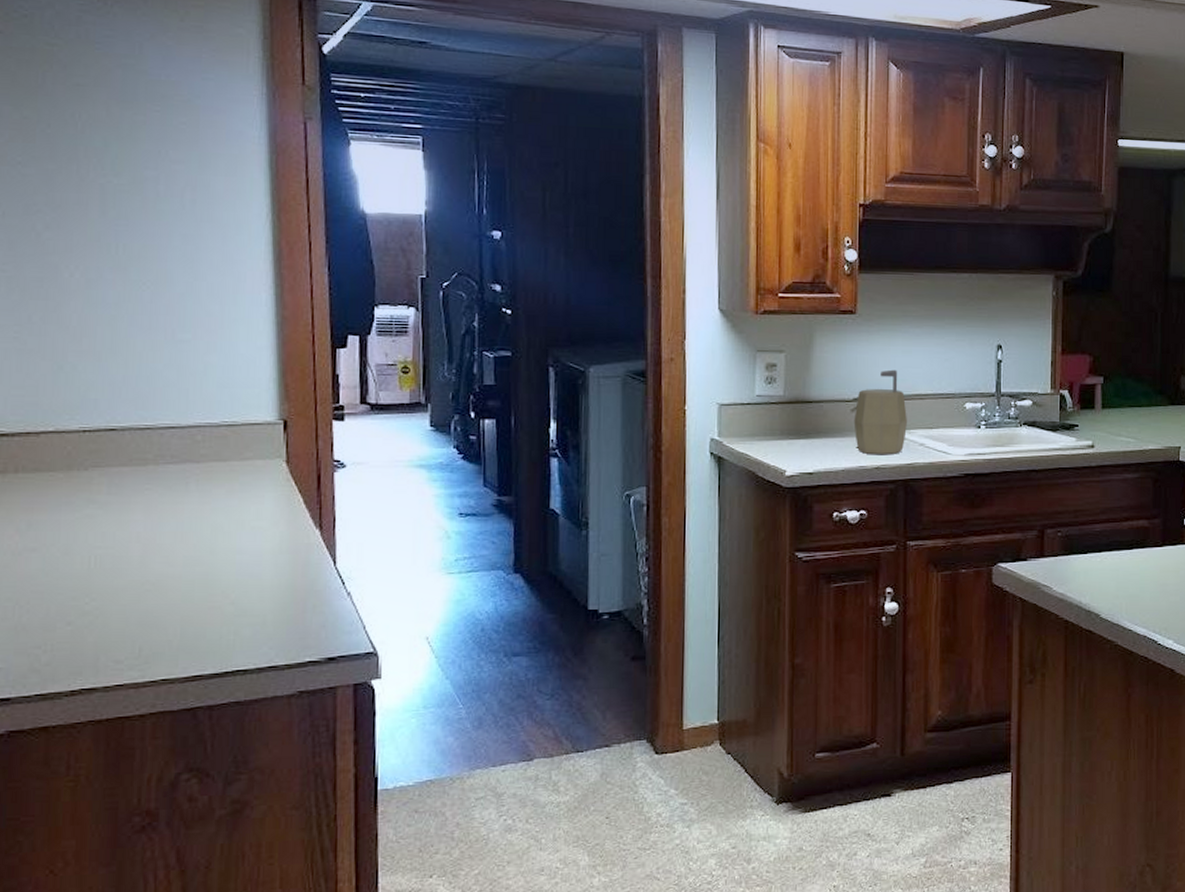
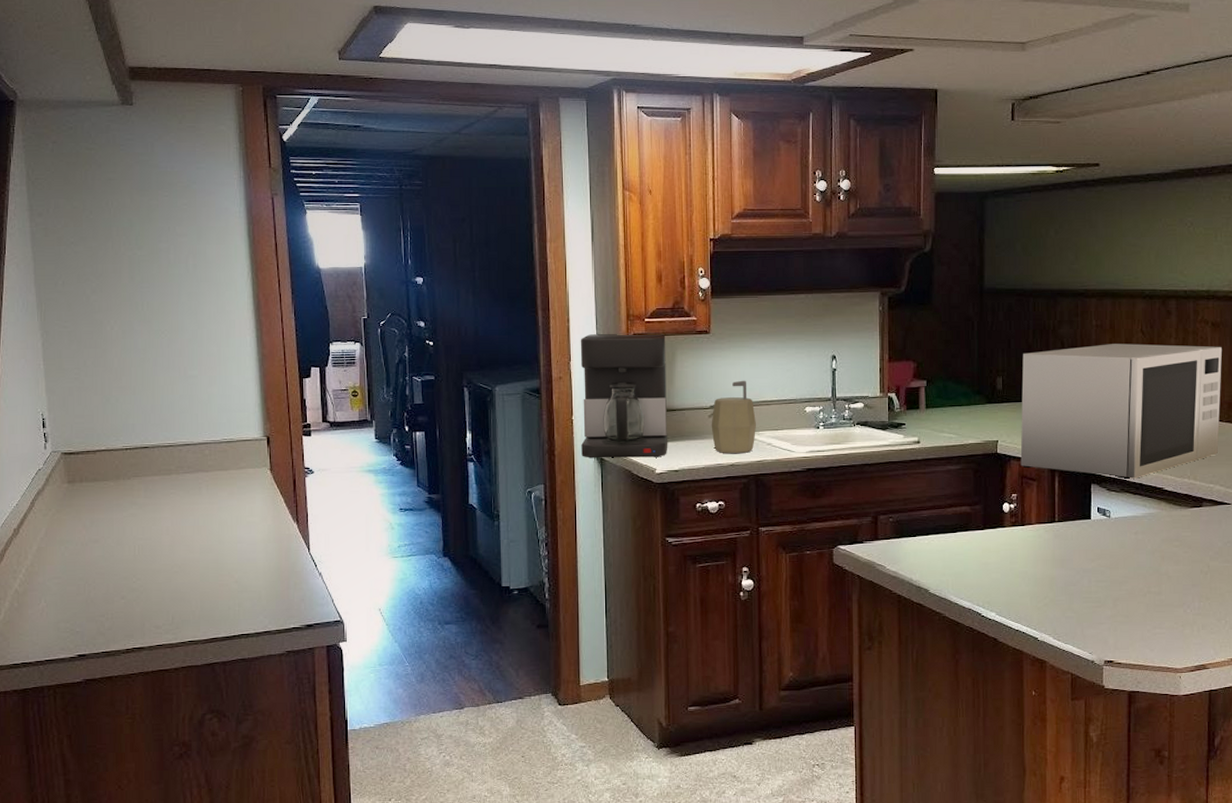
coffee maker: none [695,309,803,457] -> present [580,332,668,458]

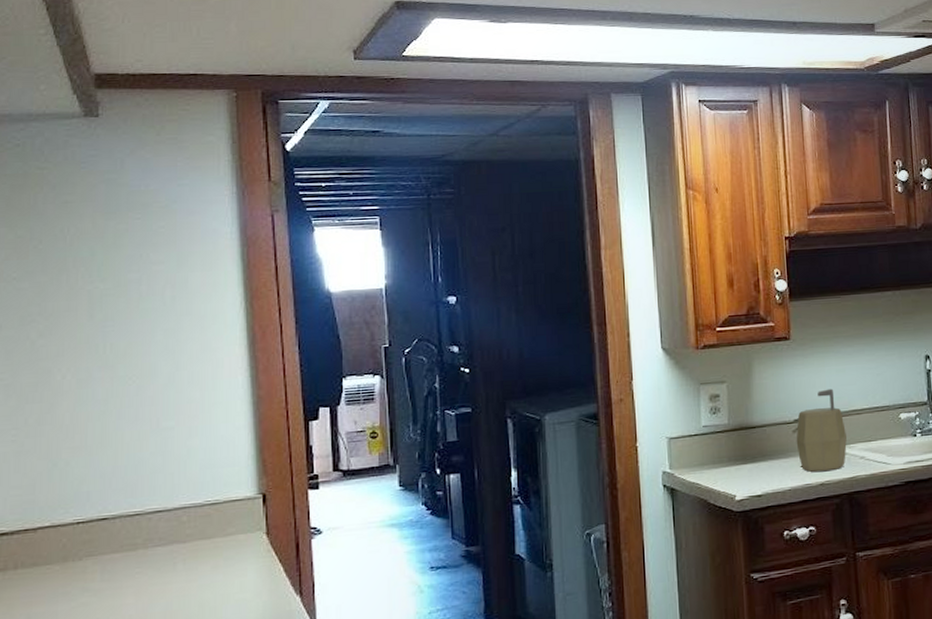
coffee maker: present [580,332,668,458] -> none [643,342,749,490]

